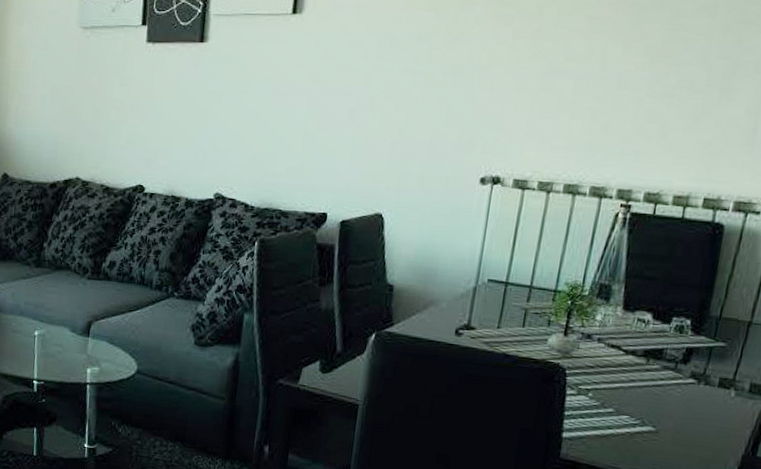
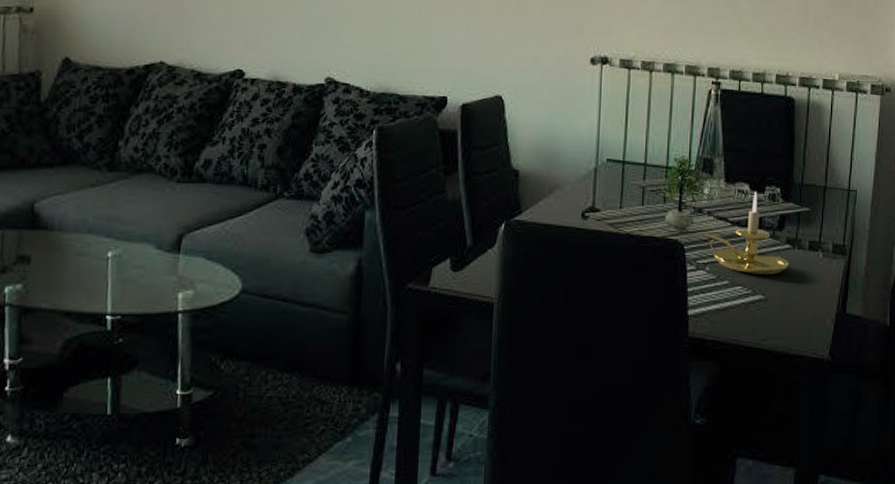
candle holder: none [591,321,691,408] -> present [705,191,789,275]

